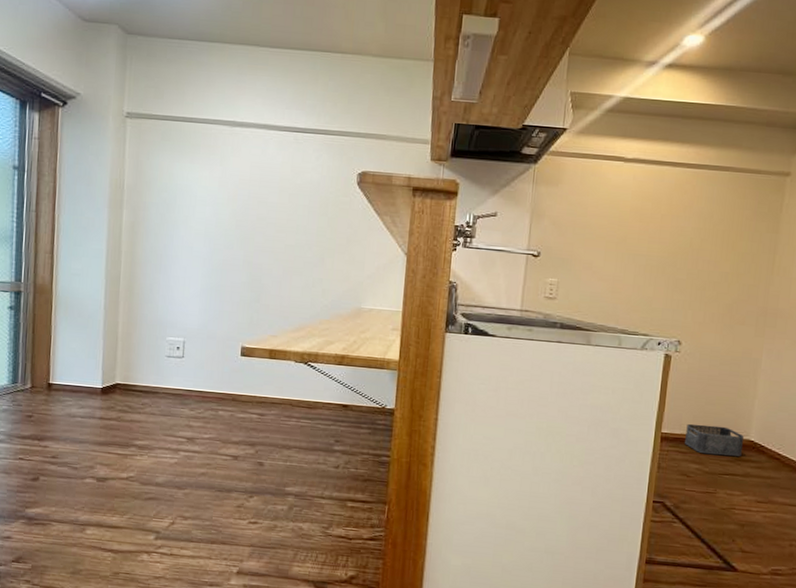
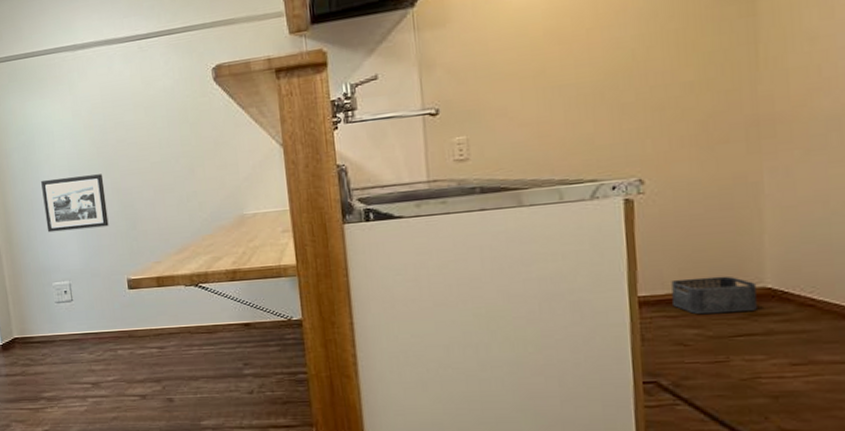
picture frame: none [171,239,237,295] -> present [41,174,109,233]

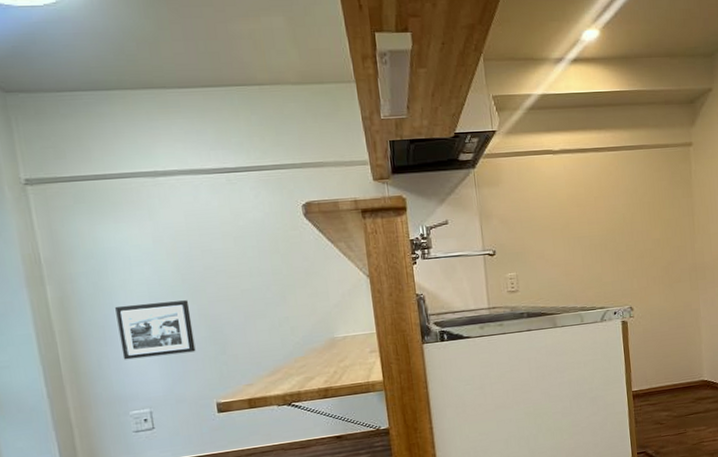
storage bin: present [671,276,757,315] -> none [652,373,700,402]

